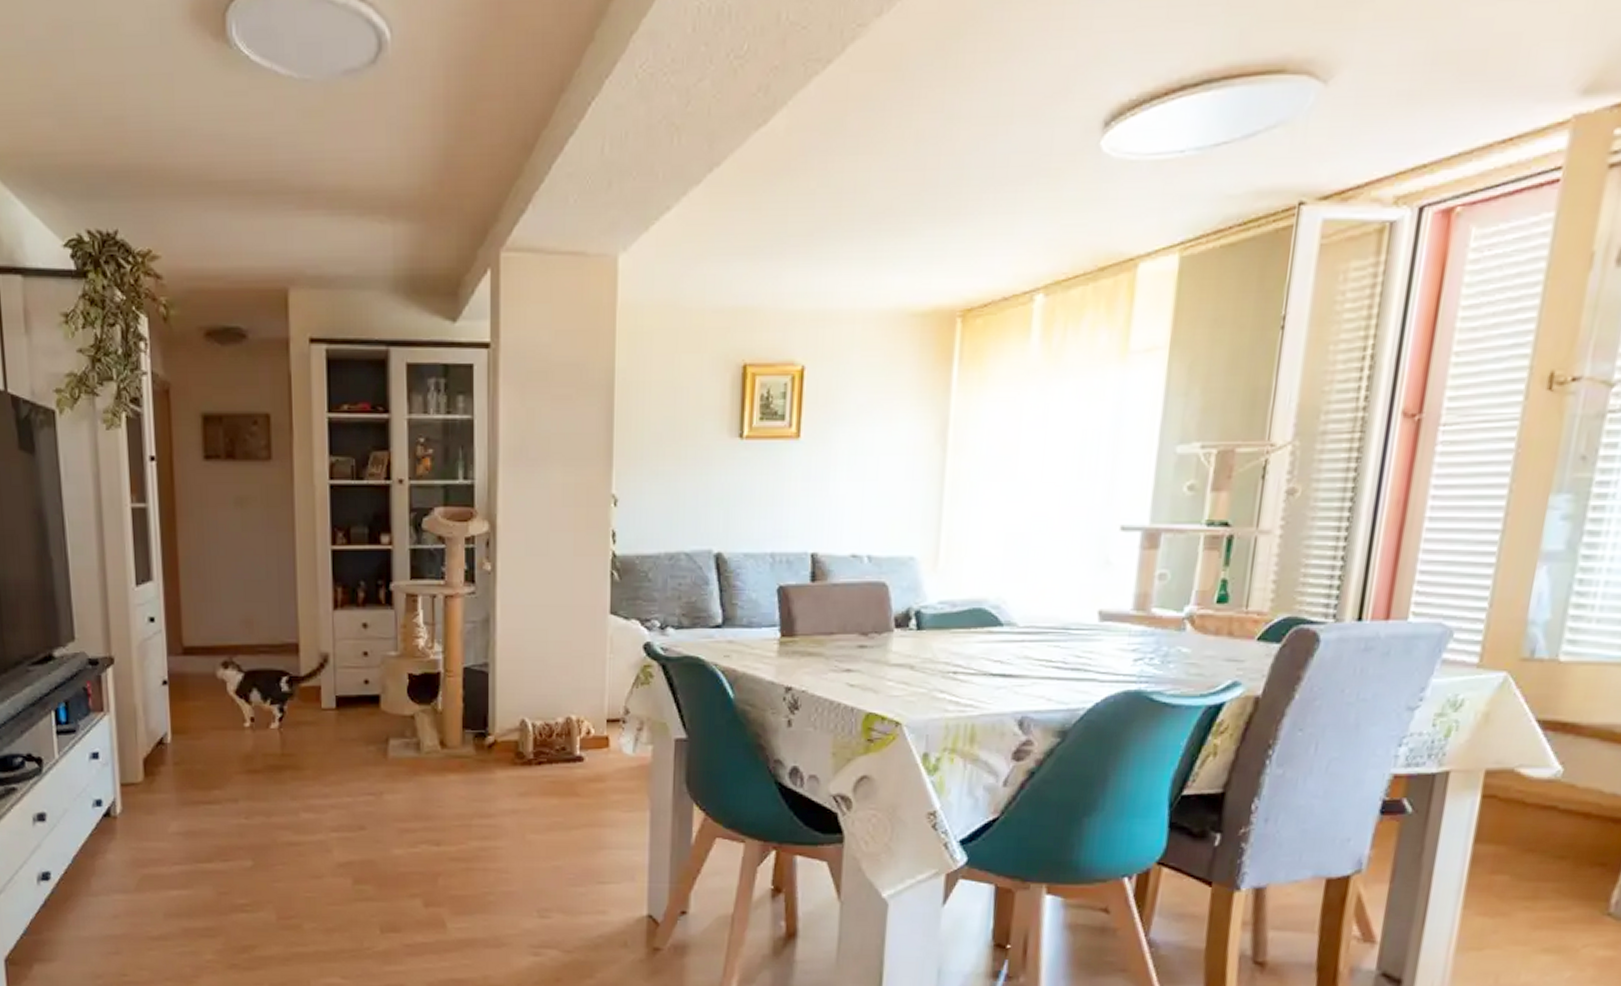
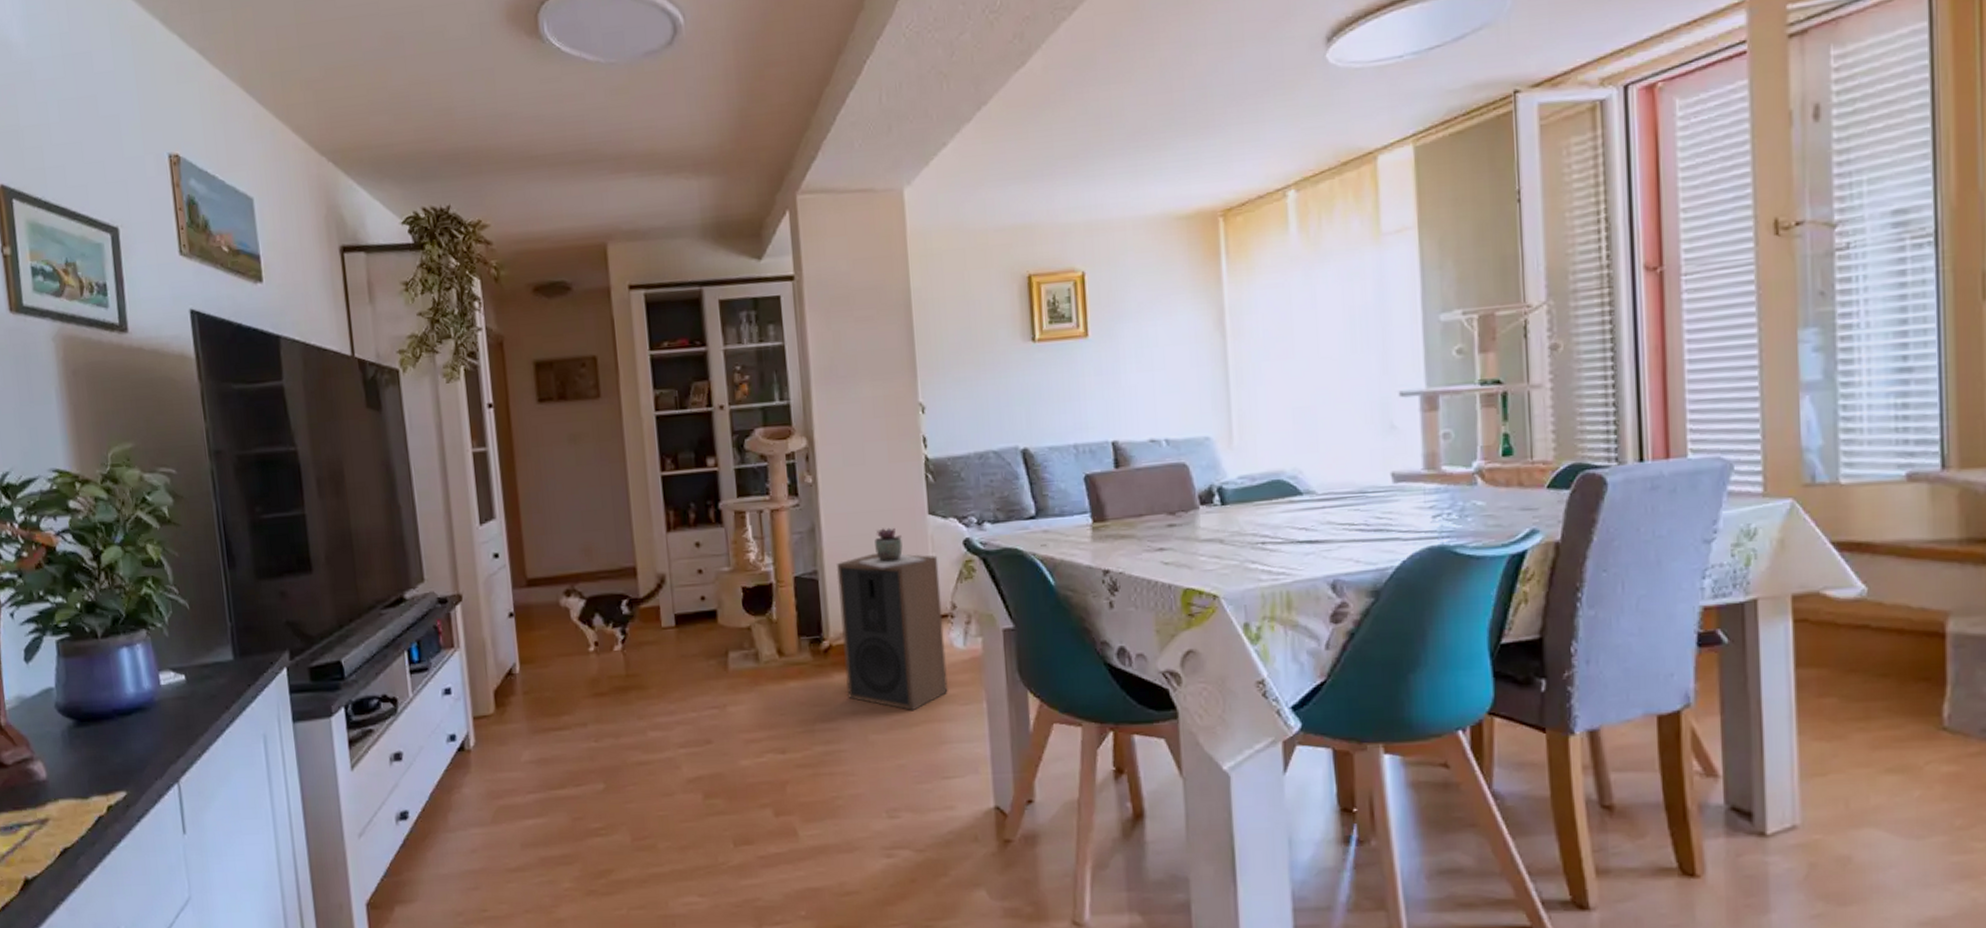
speaker: none [509,649,615,813] -> present [837,553,948,710]
succulent plant: none [532,624,602,667] -> present [858,527,925,569]

